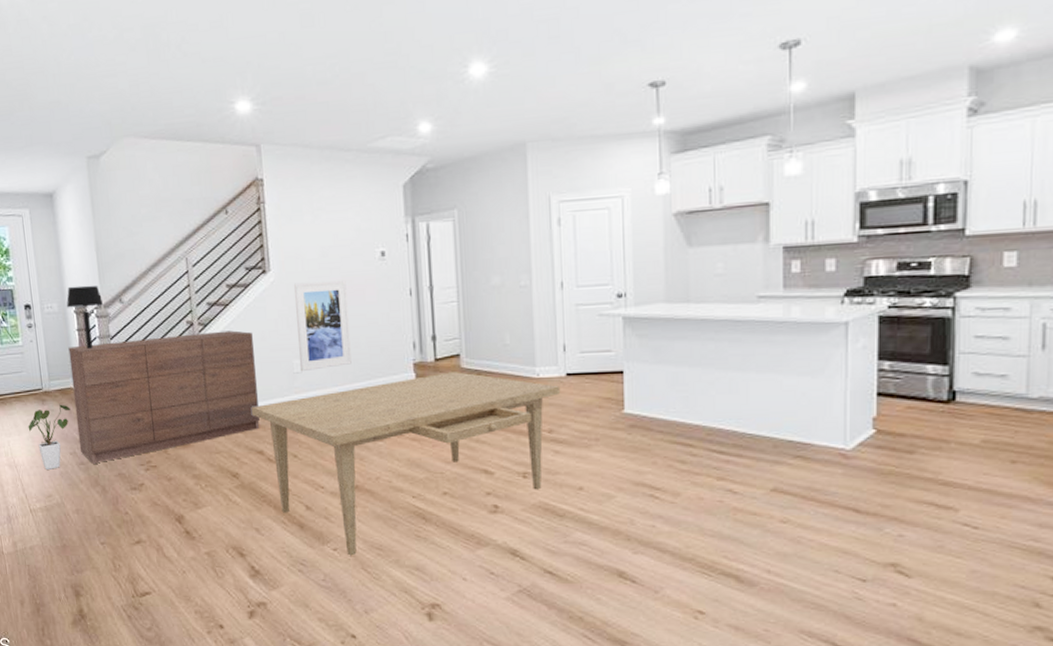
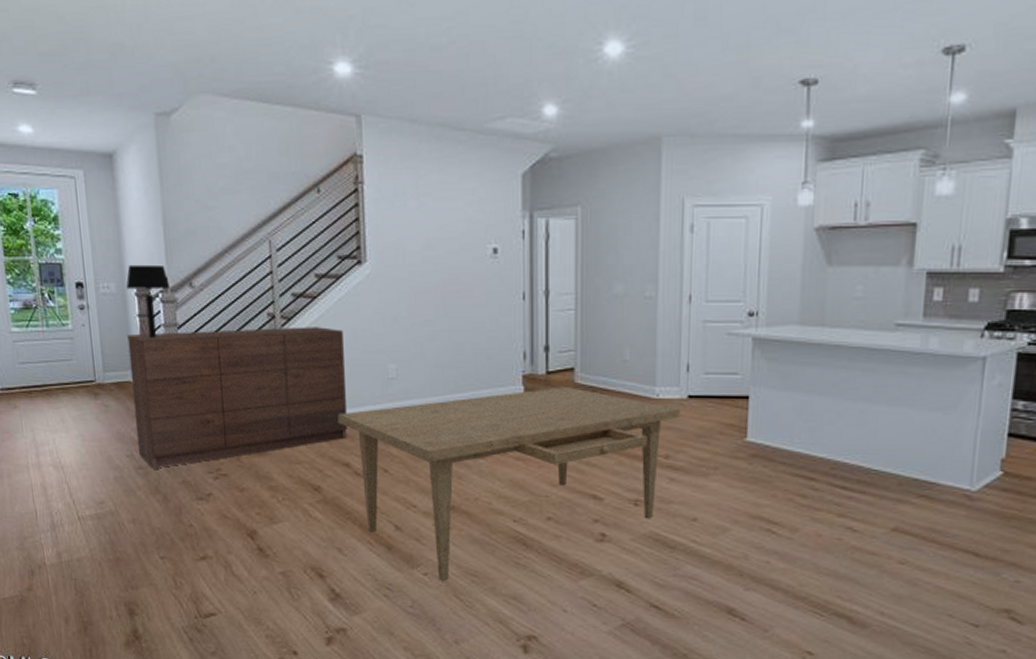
house plant: present [28,404,71,470] -> none [77,399,128,473]
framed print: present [294,280,352,372] -> none [393,277,454,378]

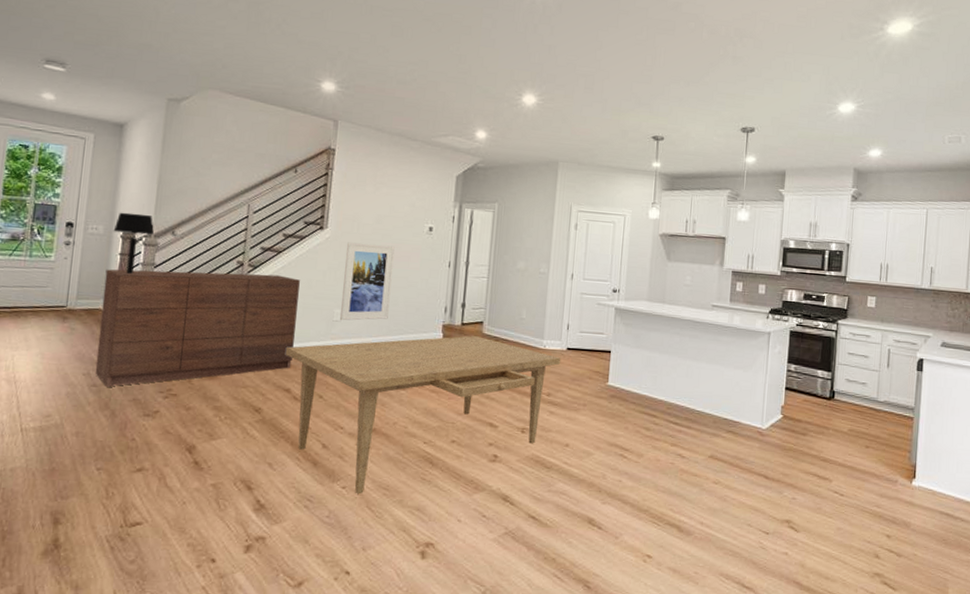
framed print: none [393,277,454,378] -> present [340,242,395,321]

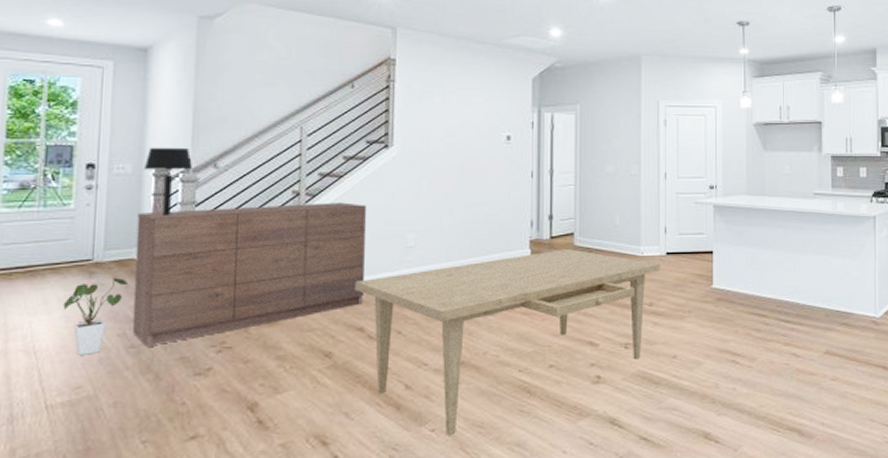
house plant: none [40,323,94,389] -> present [63,277,128,355]
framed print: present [340,242,395,321] -> none [415,159,470,246]

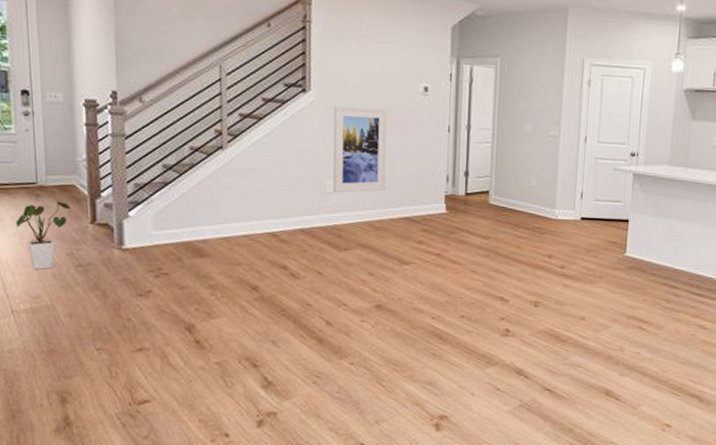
dresser: present [132,202,366,347] -> none [73,141,286,267]
table lamp: present [143,147,193,216] -> none [74,77,120,146]
dining table: present [356,249,661,436] -> none [279,206,575,370]
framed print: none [415,159,470,246] -> present [334,106,387,193]

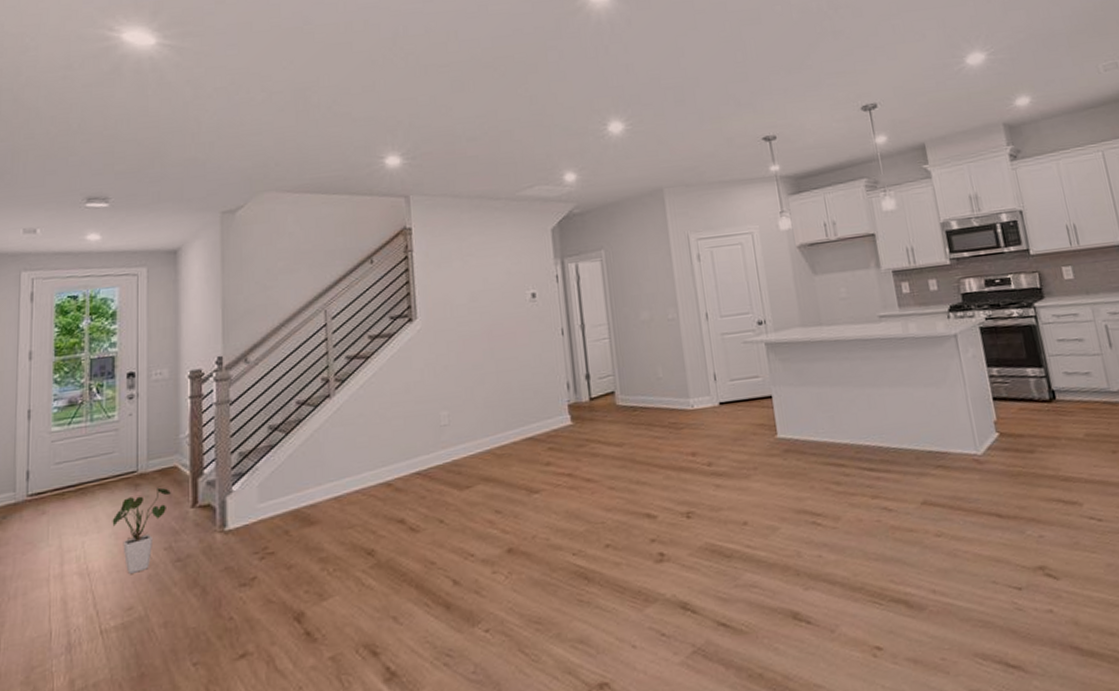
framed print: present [334,106,387,193] -> none [442,323,504,424]

